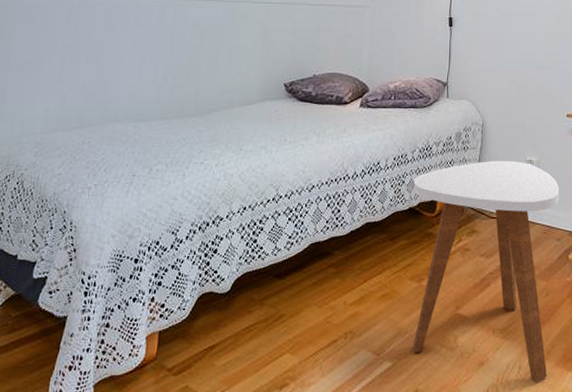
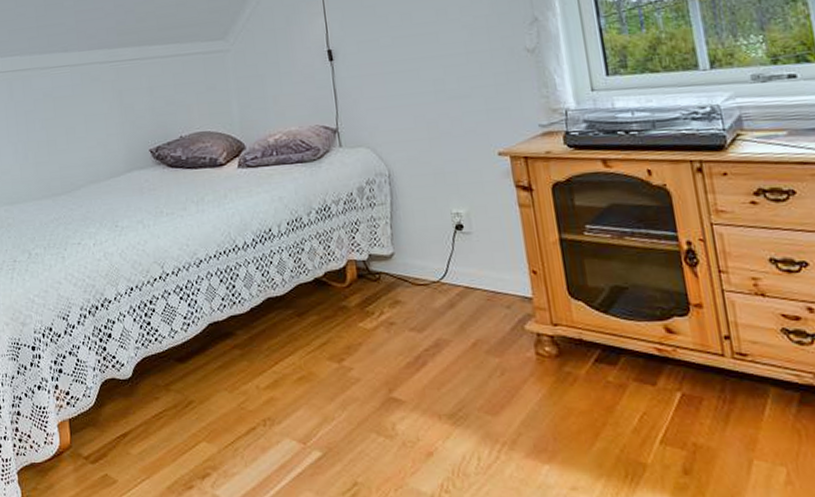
side table: present [413,160,560,382] -> none [314,215,516,476]

